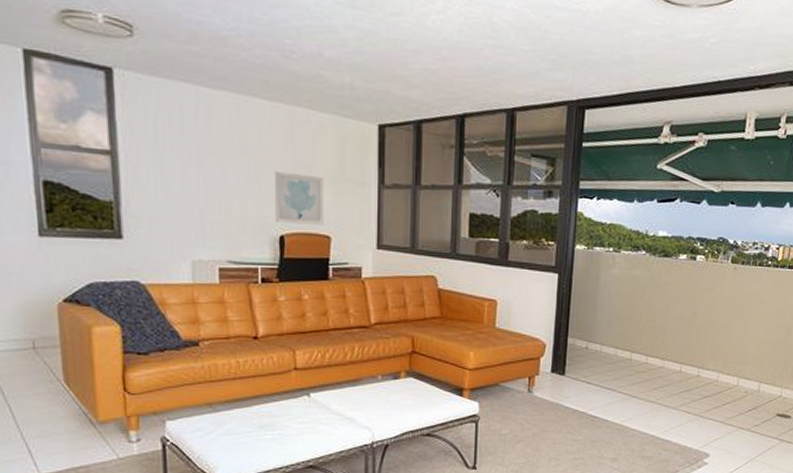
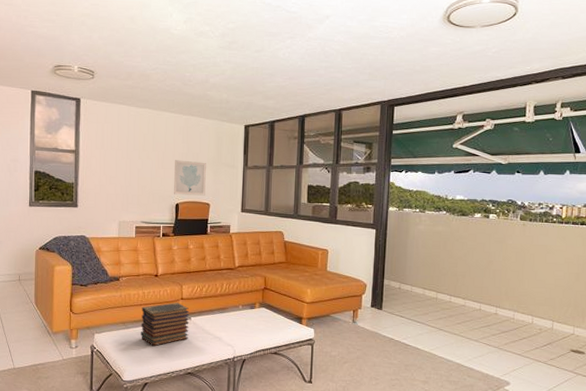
book stack: none [236,374,308,434] -> present [141,302,190,347]

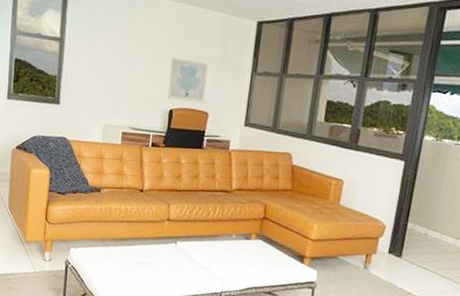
book stack: present [141,302,190,347] -> none [120,223,176,270]

